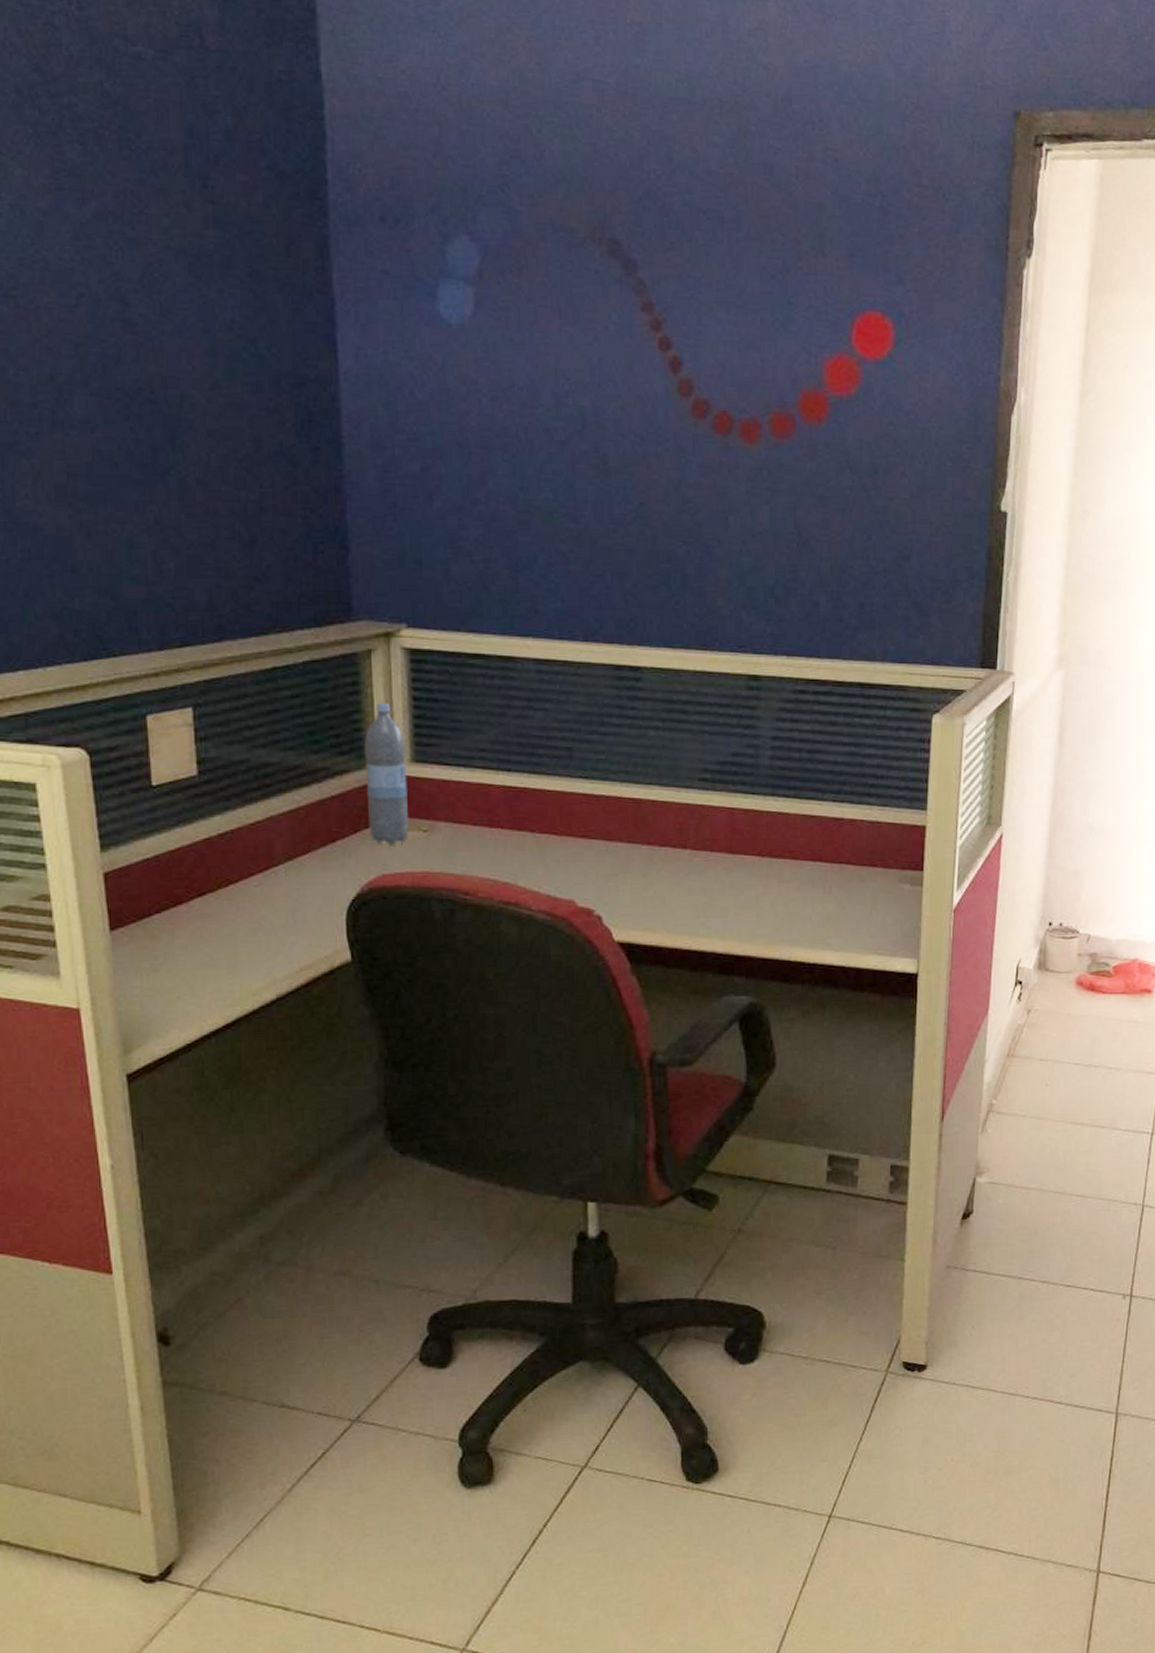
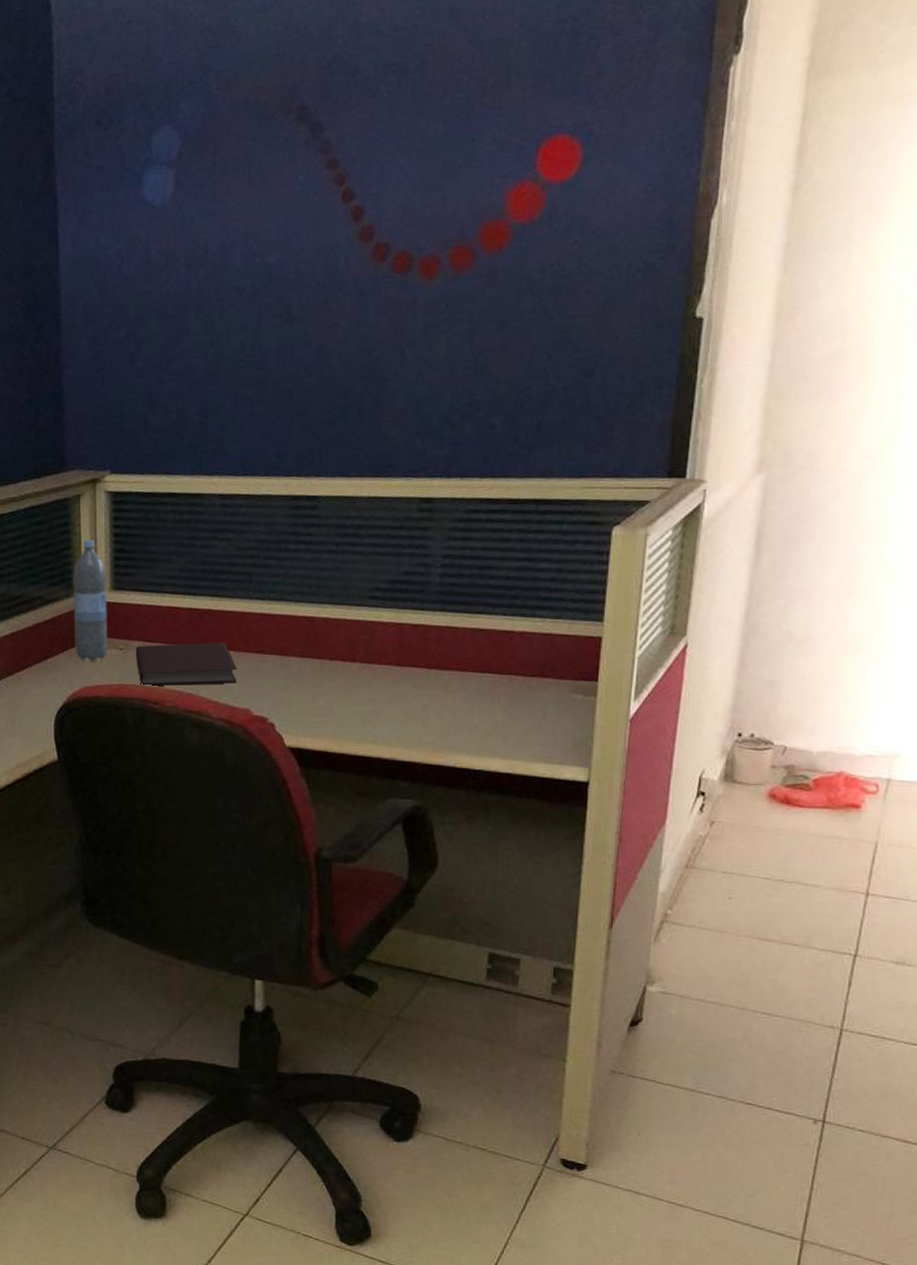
notebook: none [441,825,559,874] -> present [135,642,237,686]

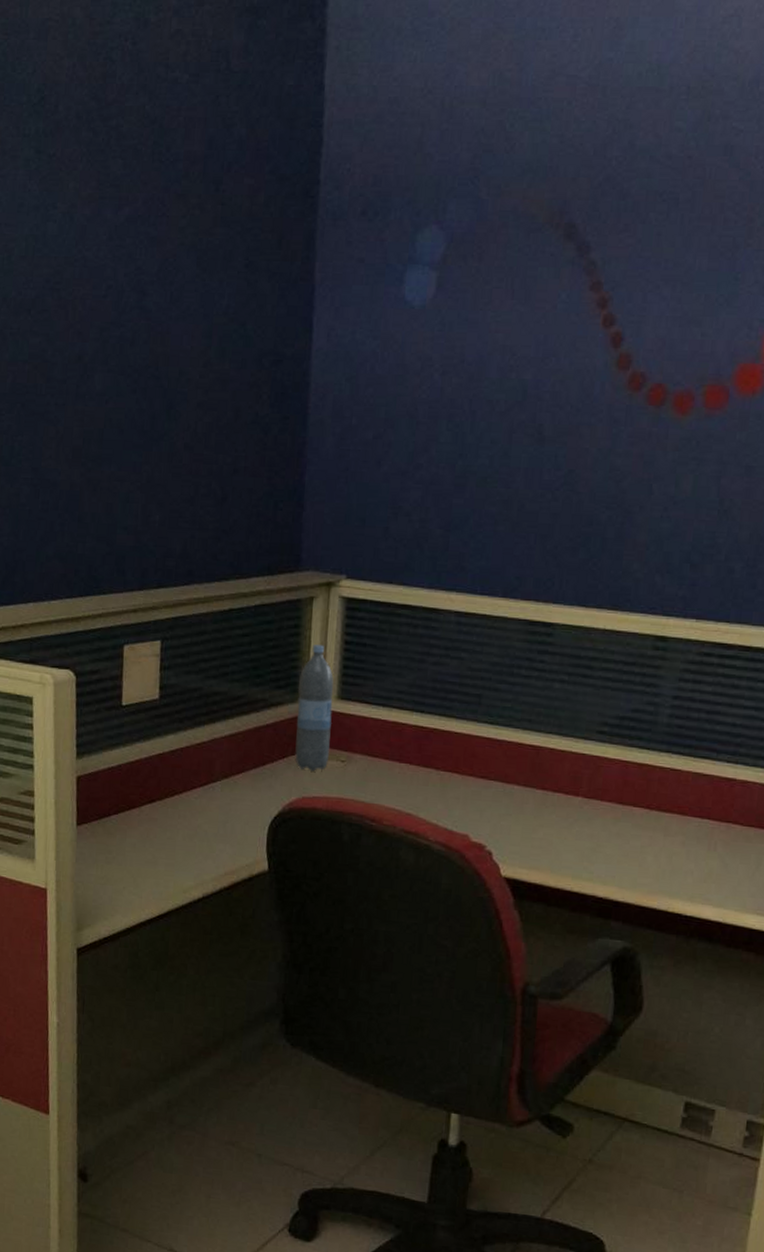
notebook: present [135,642,237,686] -> none [356,759,459,807]

